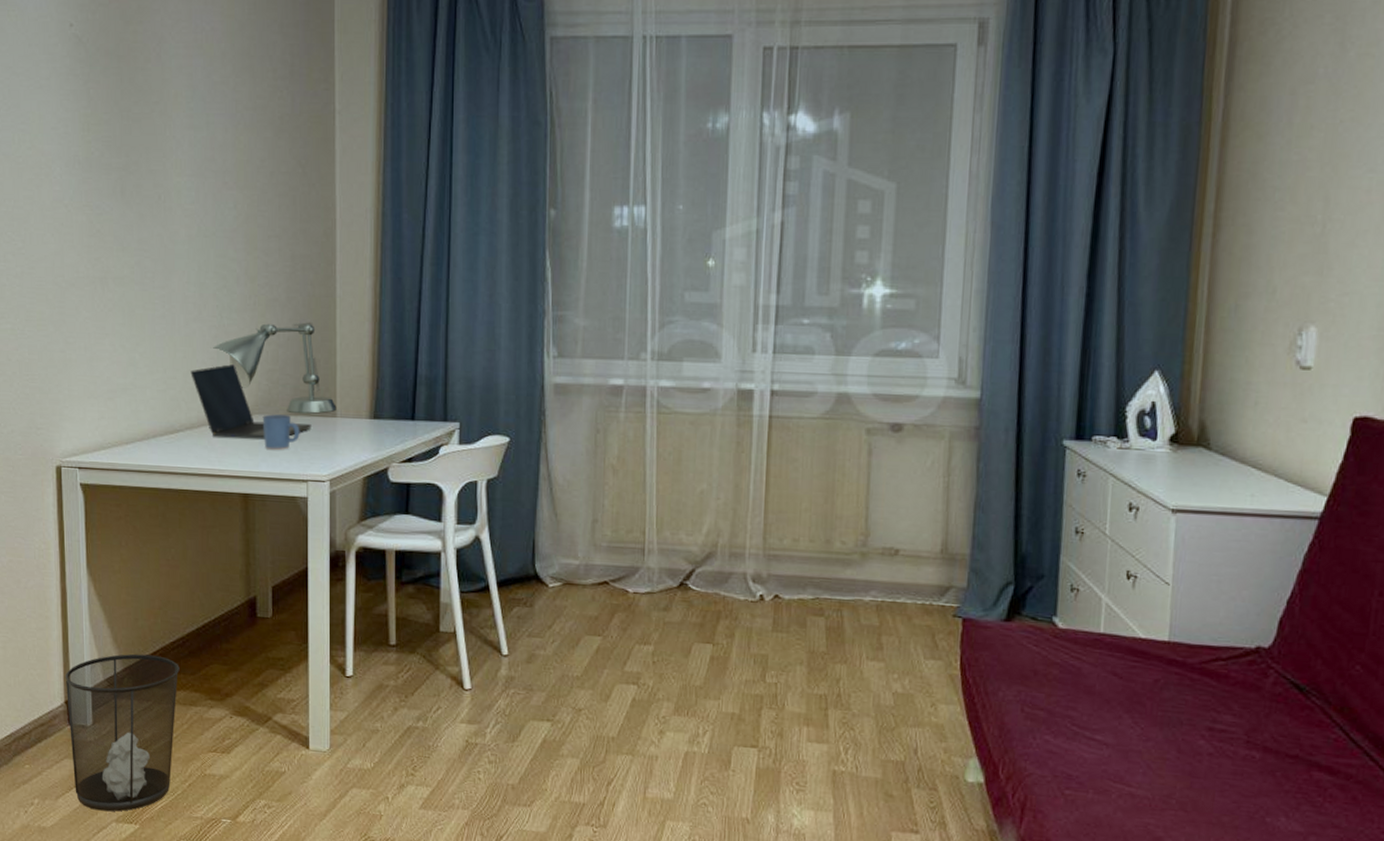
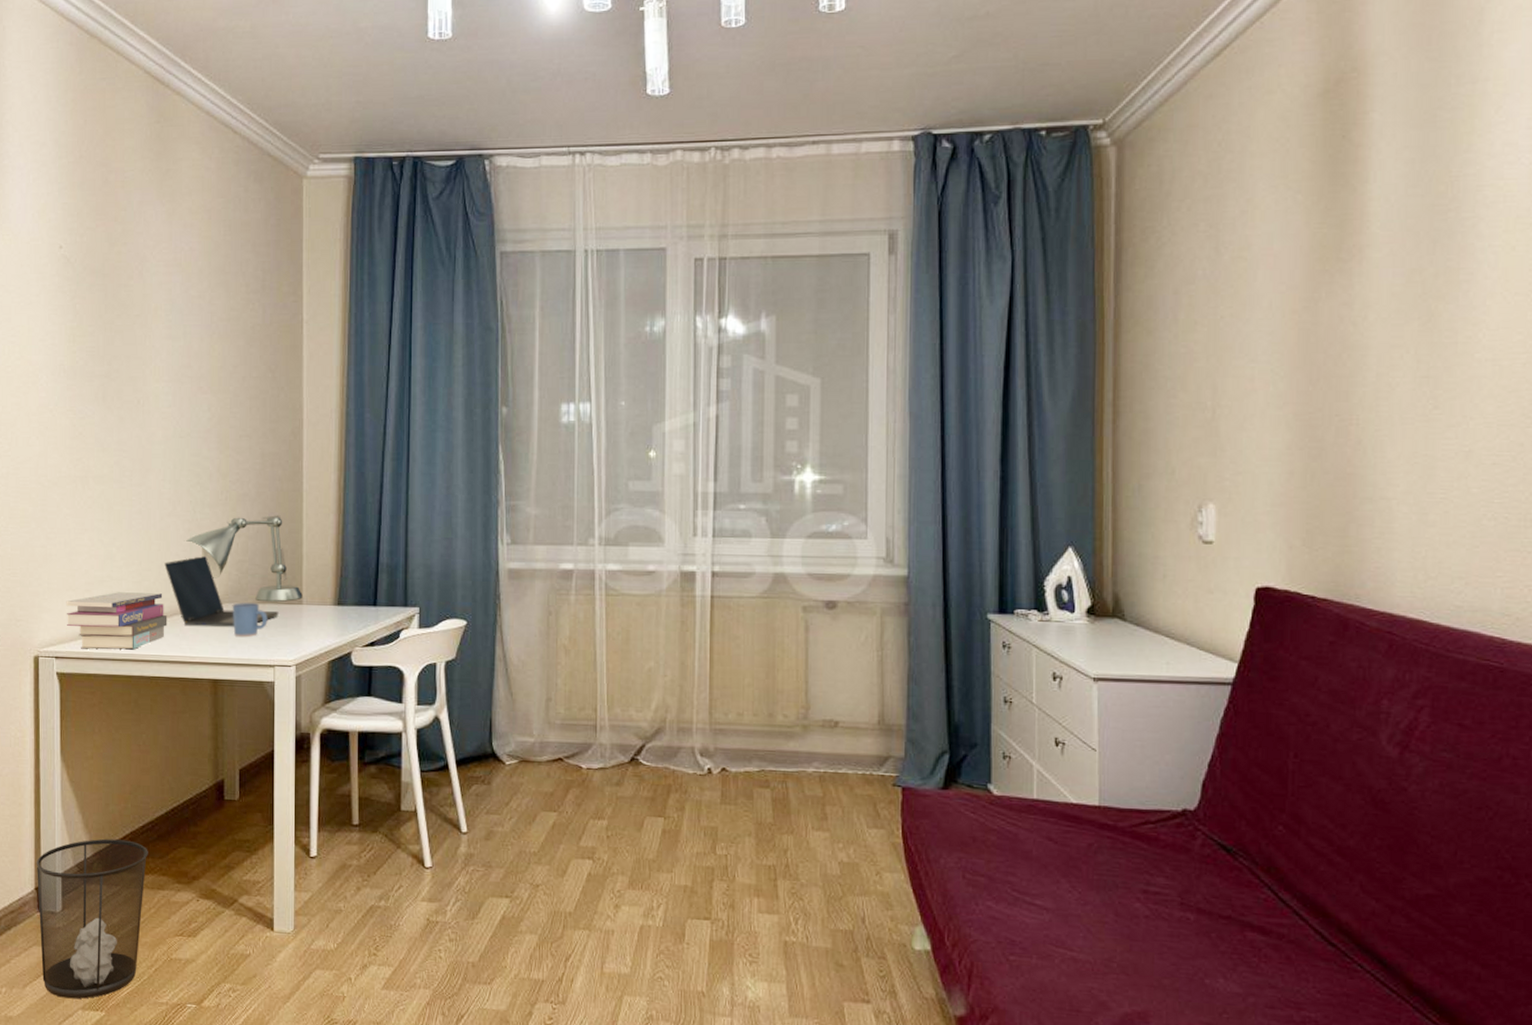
books: none [88,401,195,462] -> present [66,592,168,650]

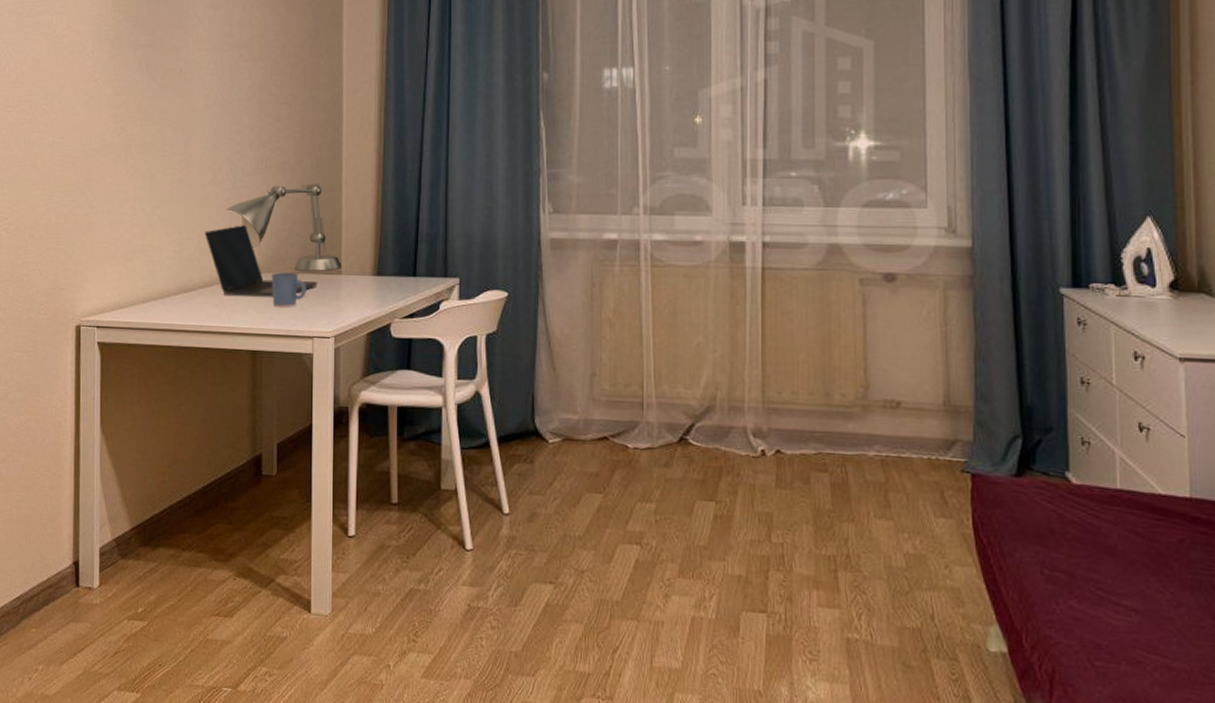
waste bin: present [36,838,148,999] -> none [74,513,186,679]
books: present [66,592,168,650] -> none [108,261,207,320]

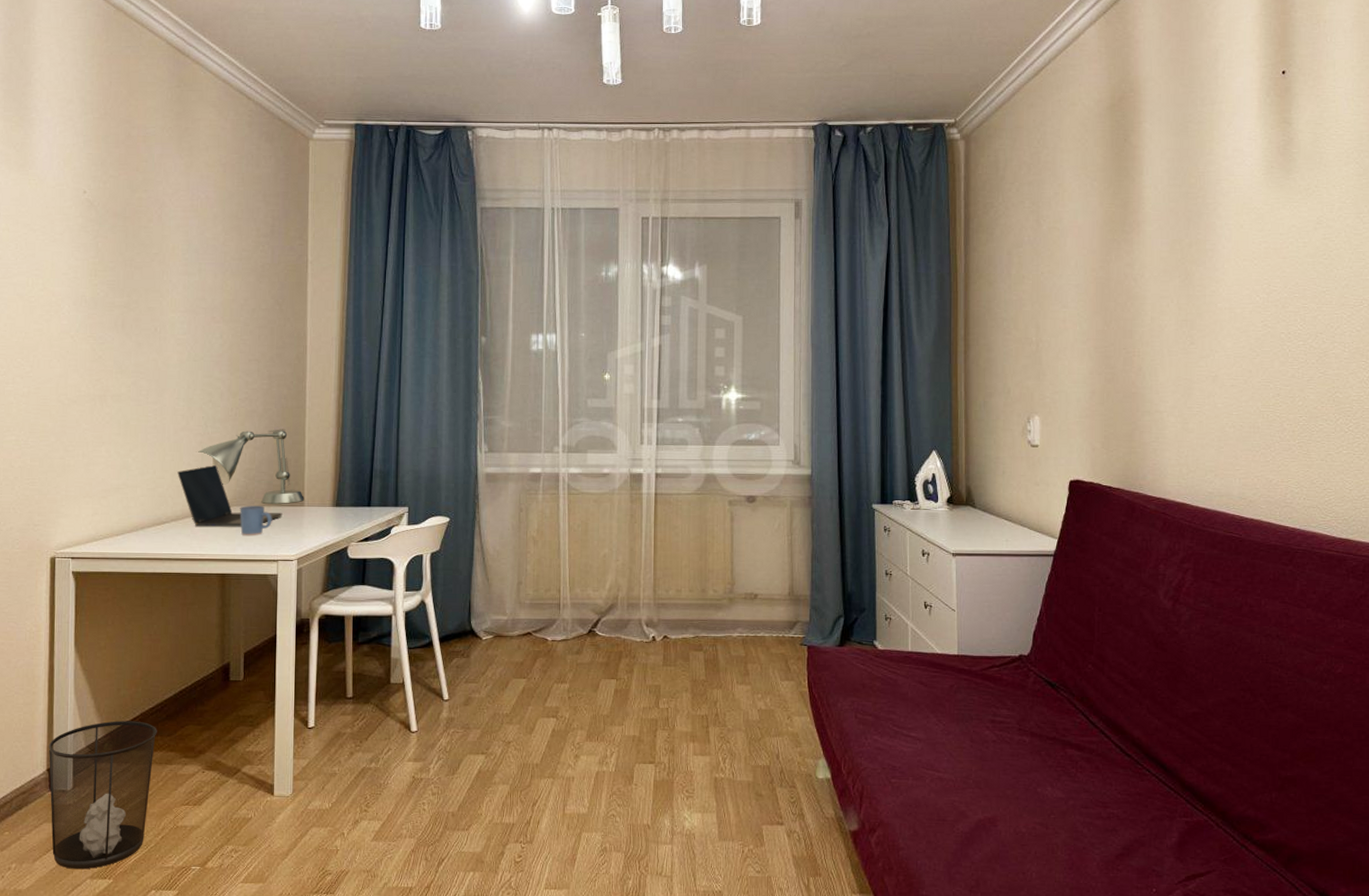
waste bin: none [74,513,186,679] -> present [48,720,157,869]

